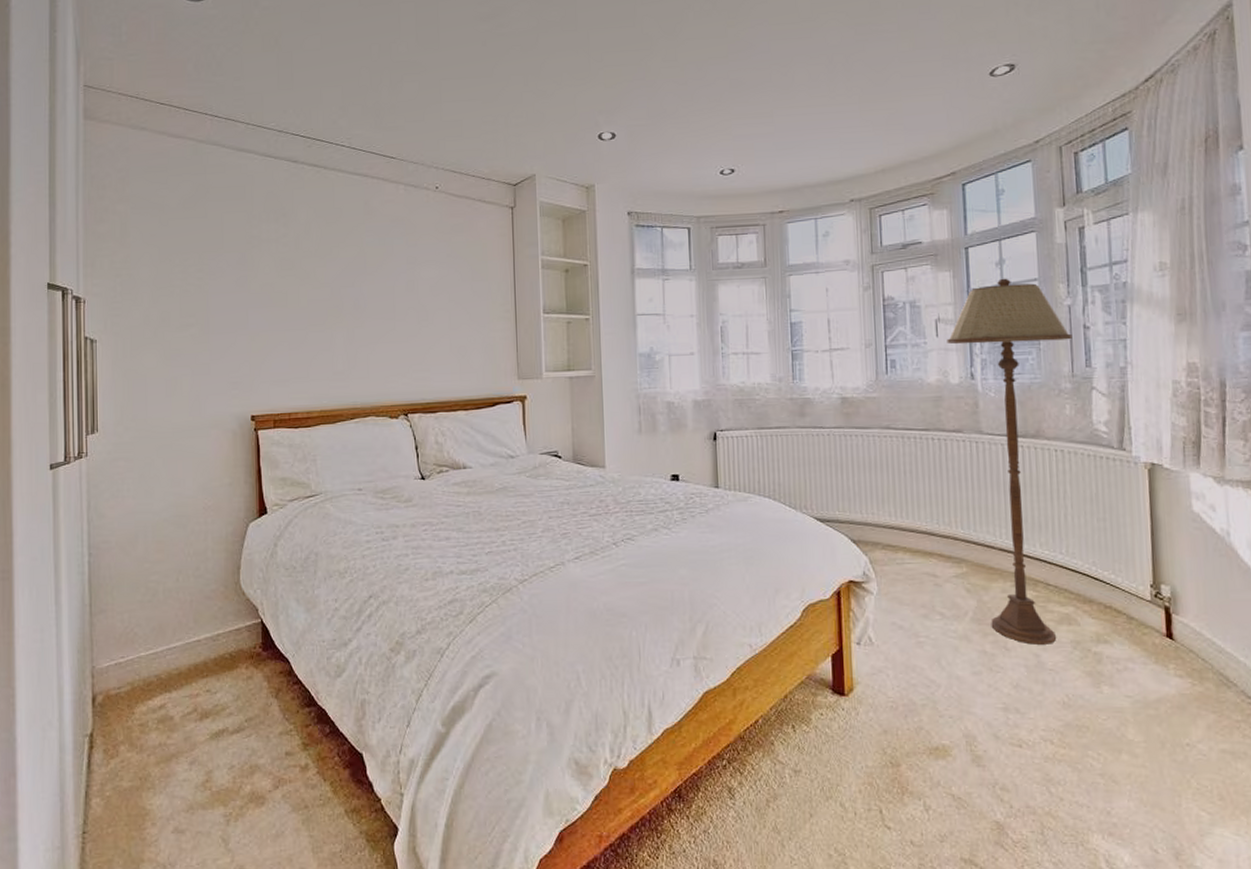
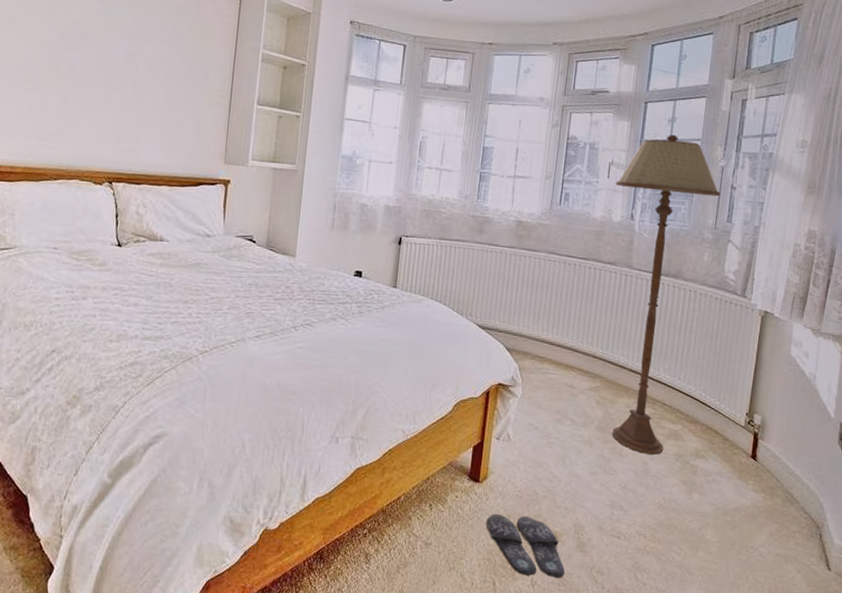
slippers: none [860,729,962,799] -> present [486,513,565,578]

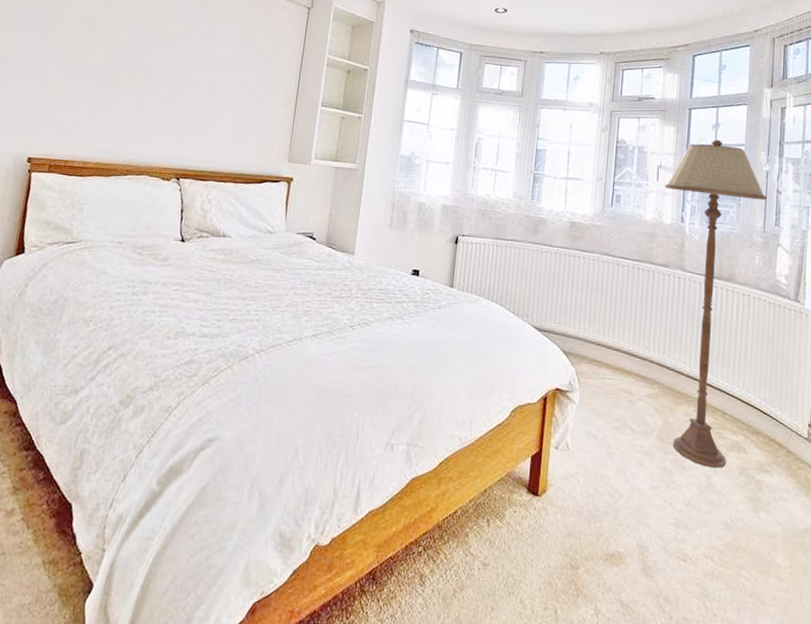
slippers: present [486,513,565,578] -> none [546,531,630,606]

